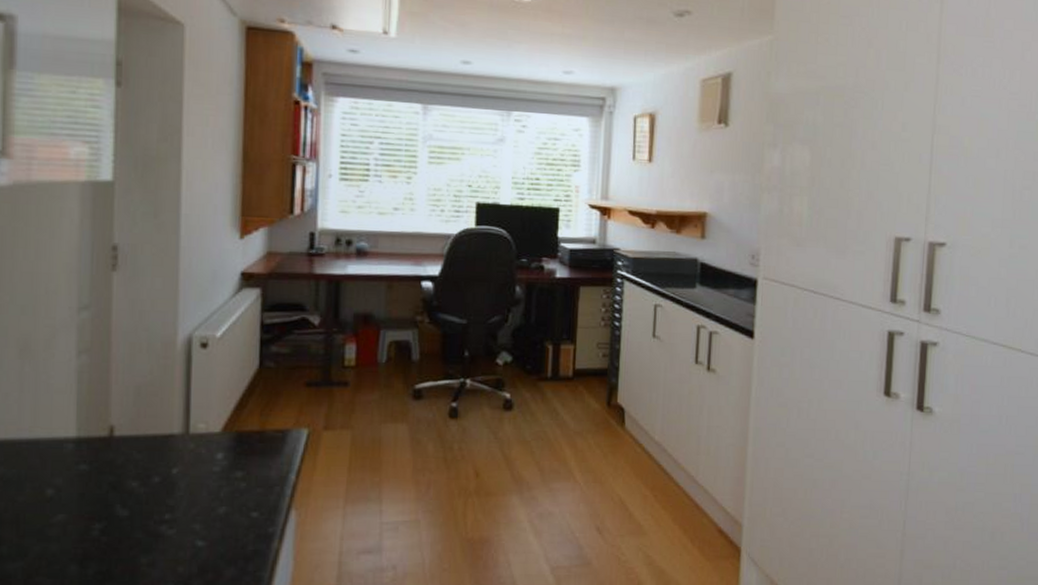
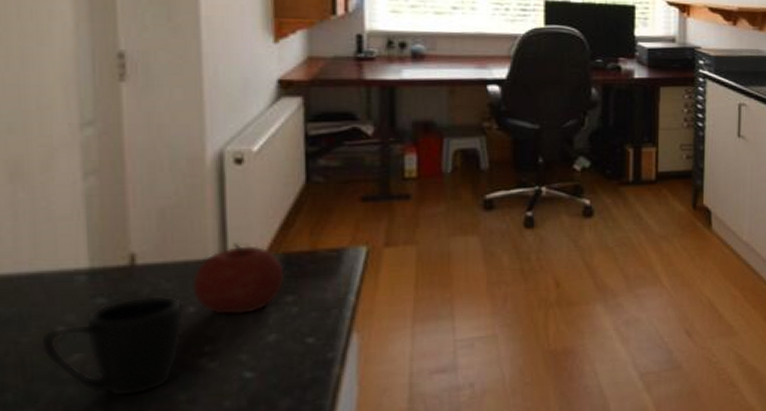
mug: none [32,464,151,557] -> present [39,294,185,397]
fruit: none [159,420,236,486] -> present [192,243,285,315]

